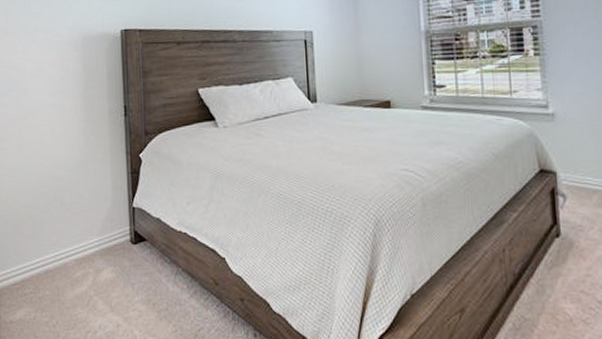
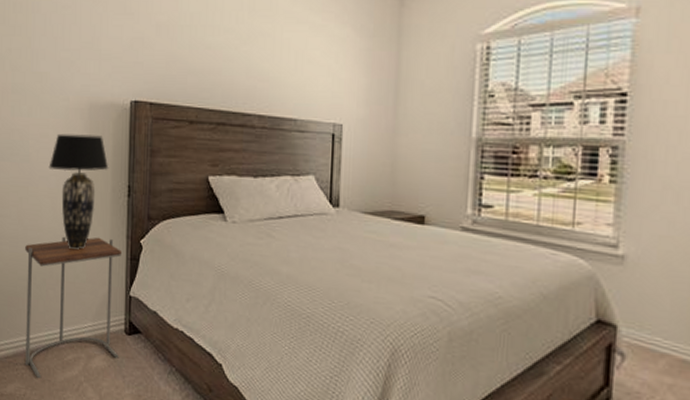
side table: none [27,156,126,301] -> present [25,236,123,379]
table lamp: none [46,64,105,172] -> present [48,133,109,250]

